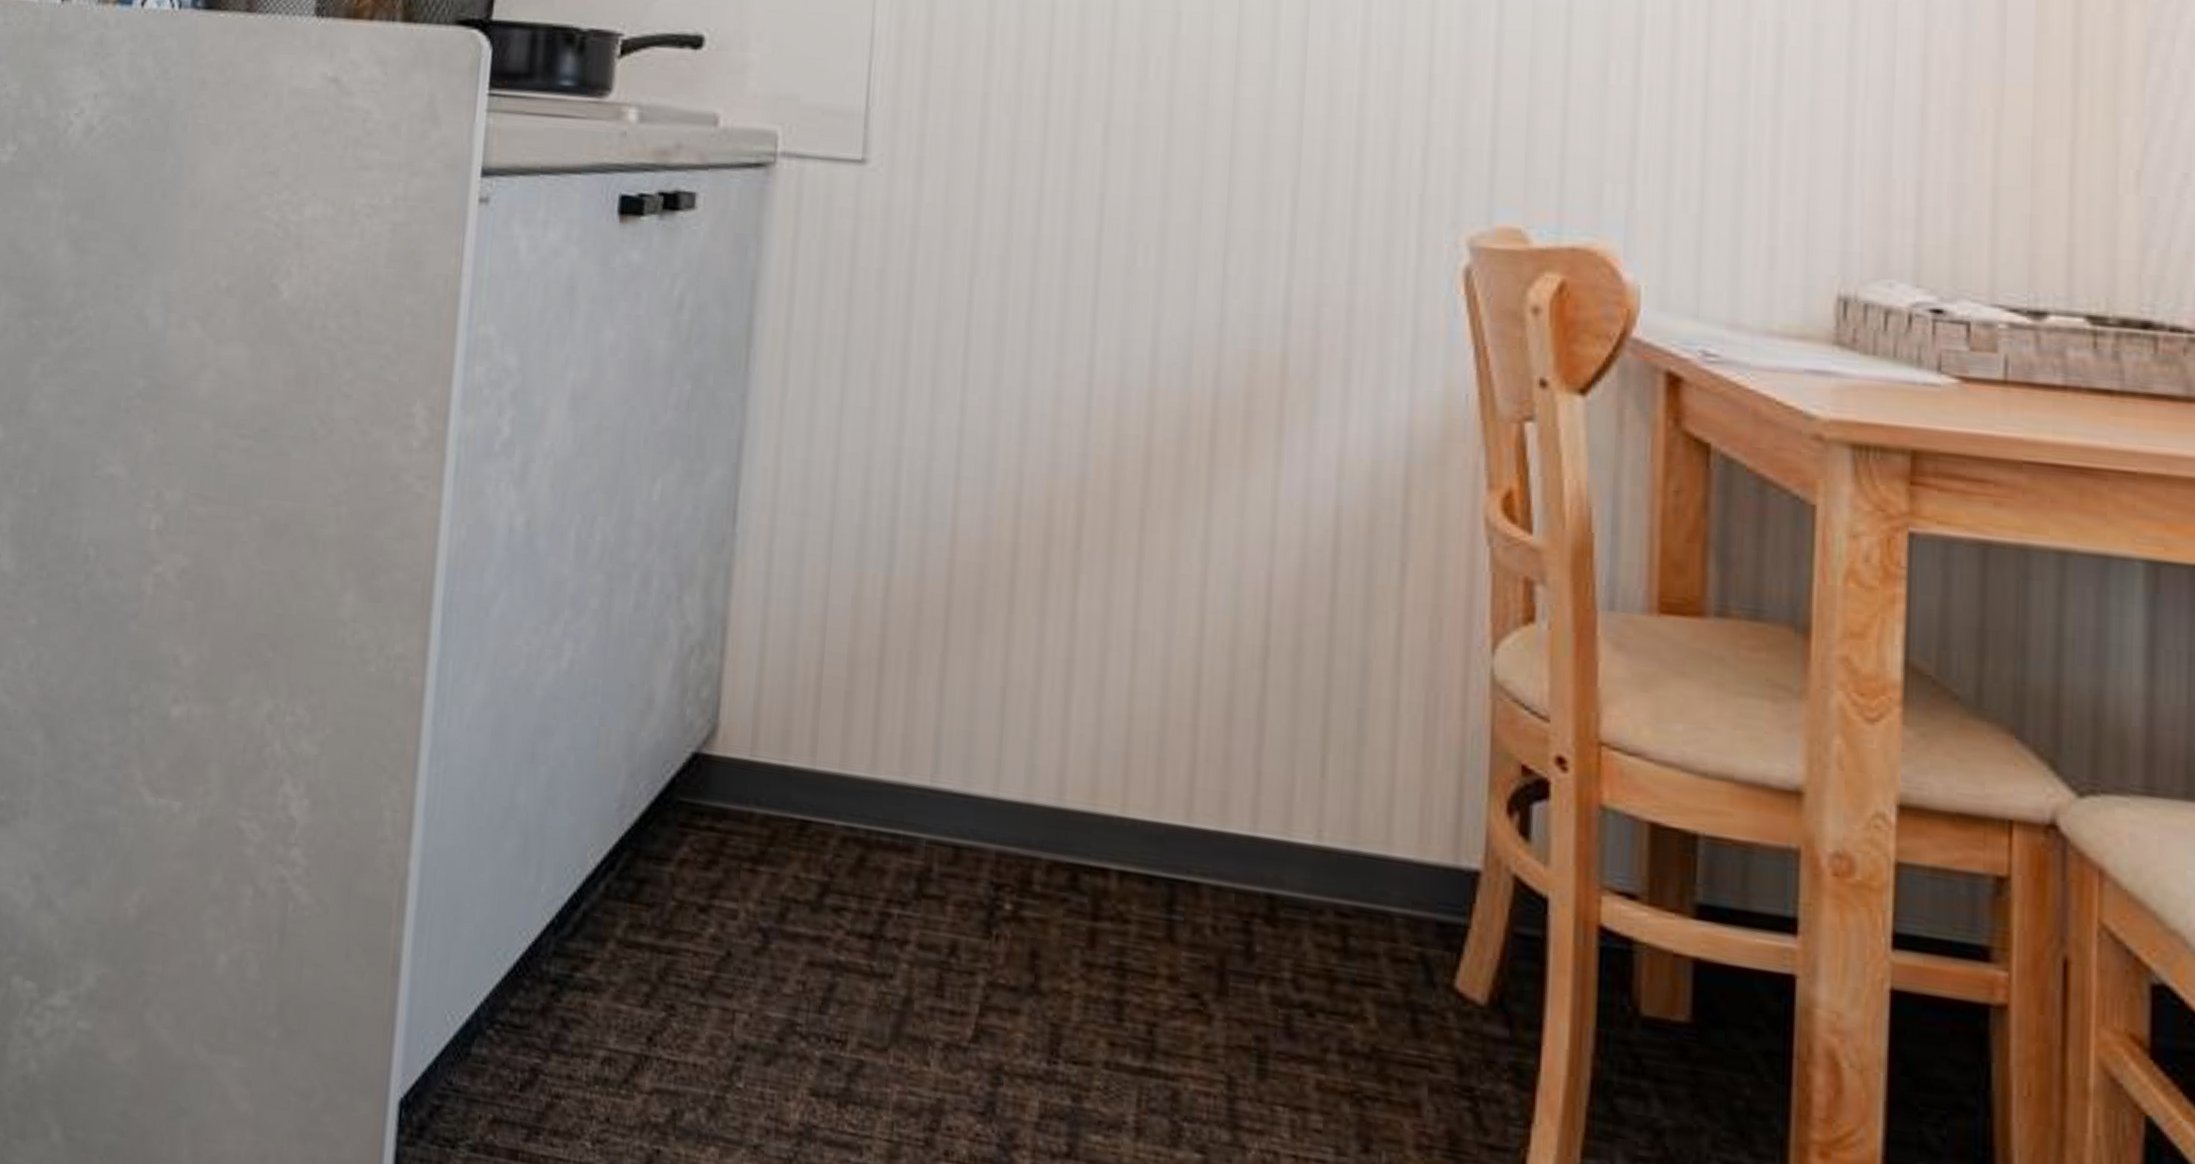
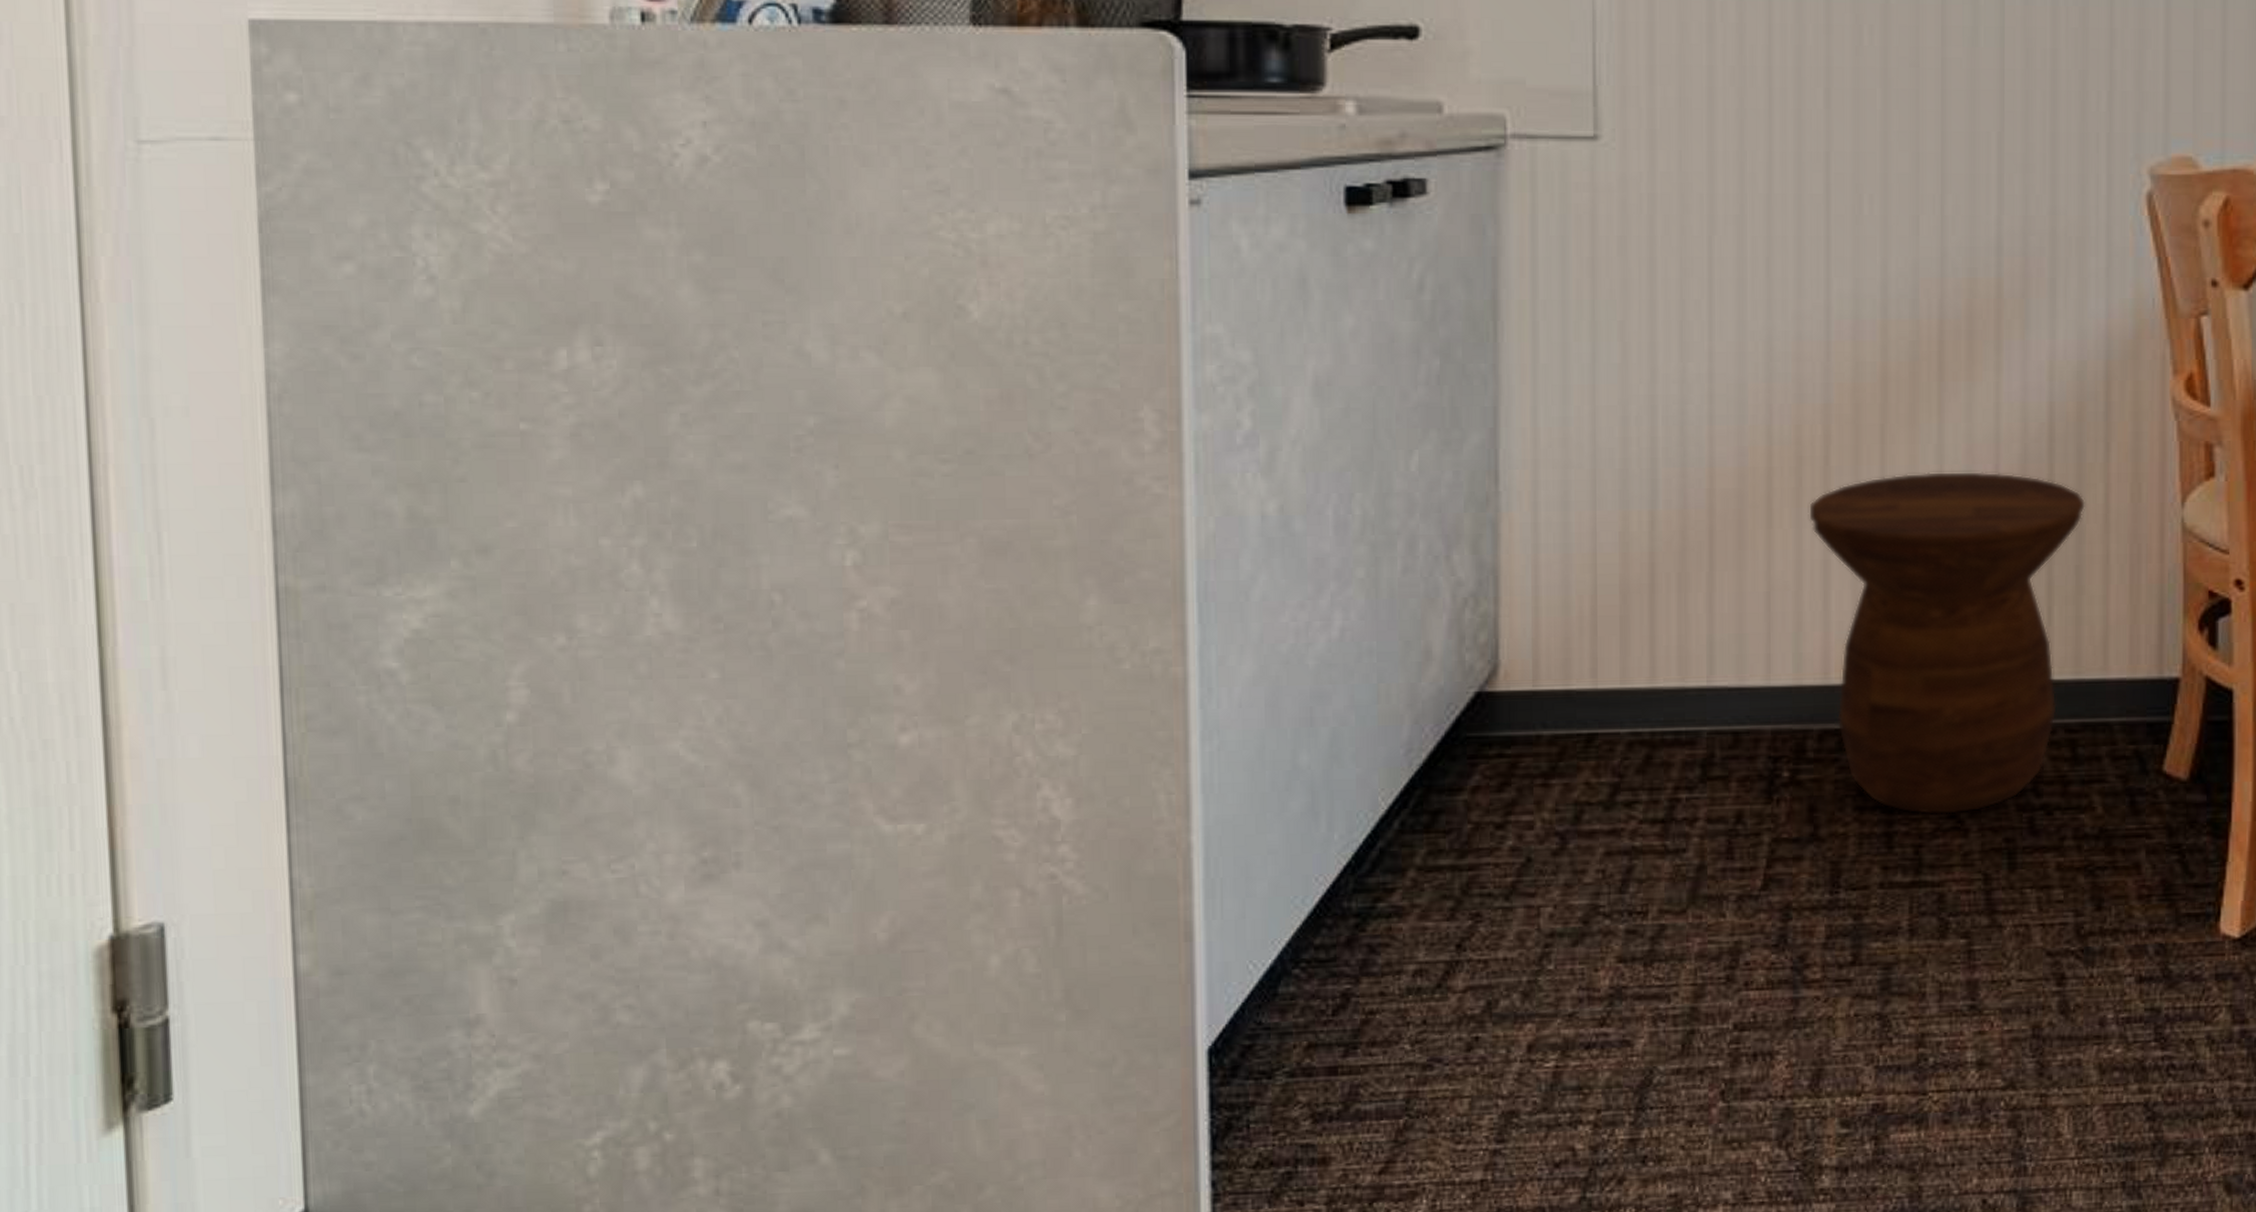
side table: none [1053,569,1374,995] -> present [1808,471,2086,815]

